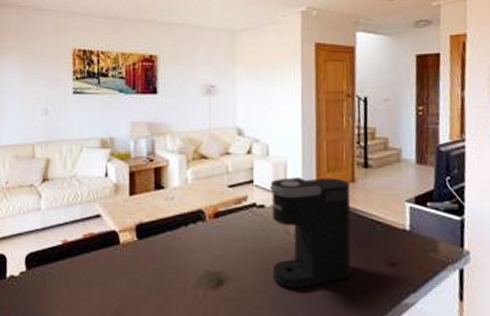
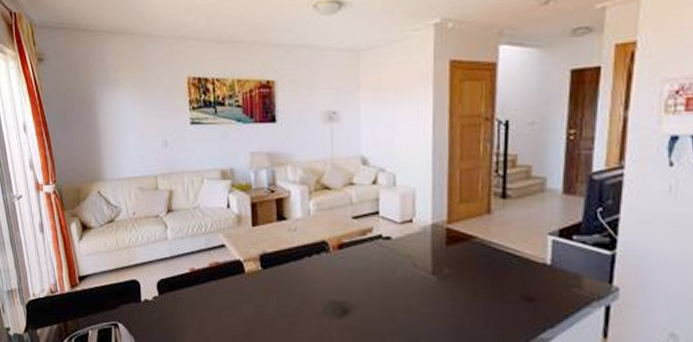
coffee maker: present [270,177,351,289] -> none [397,208,485,321]

